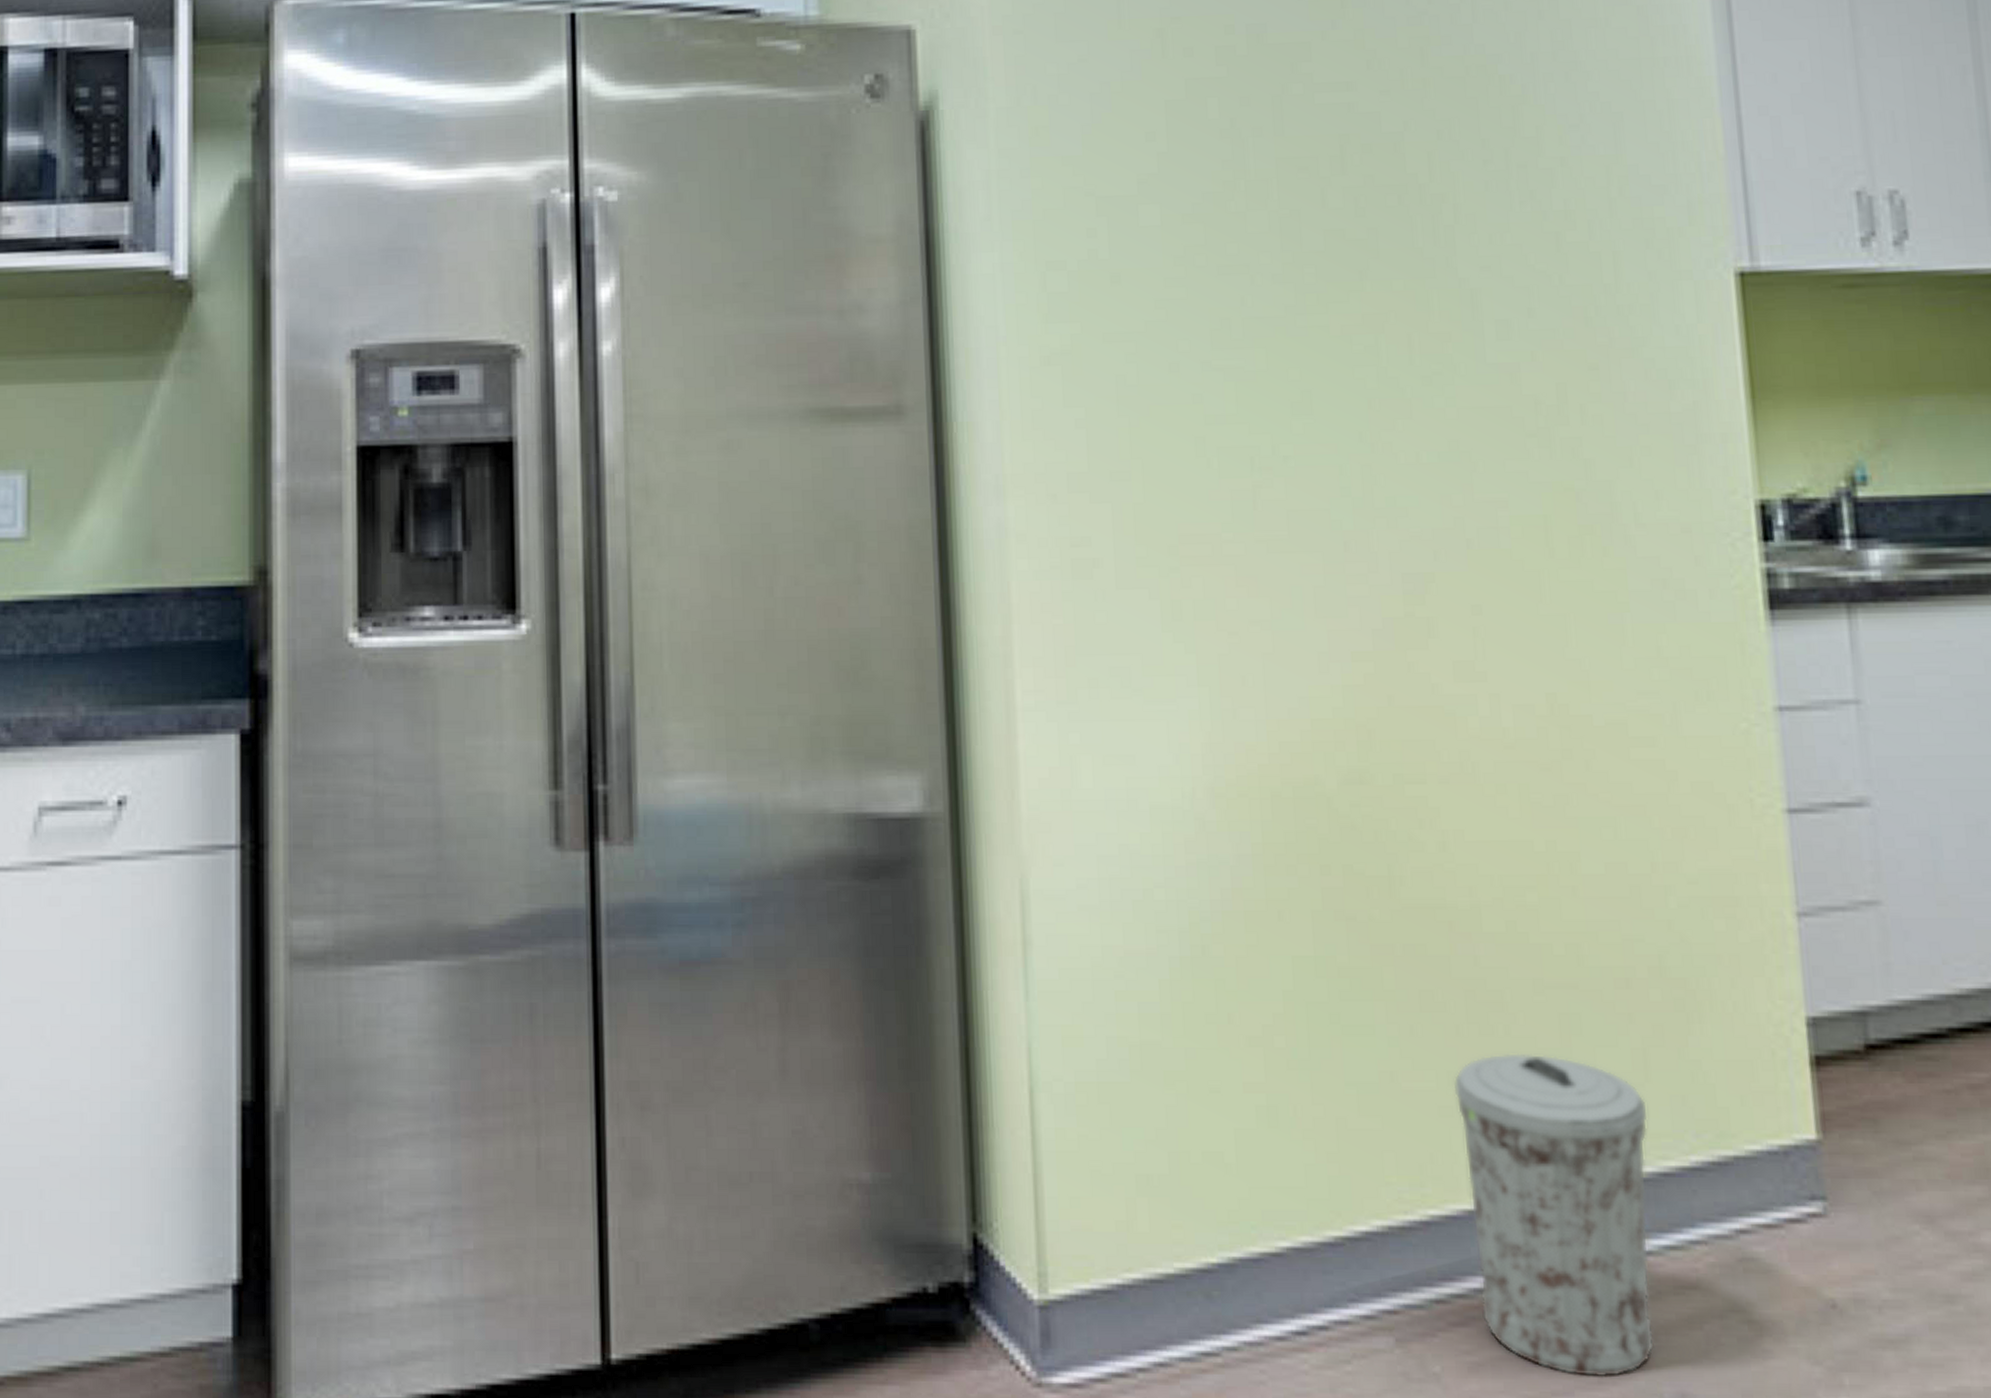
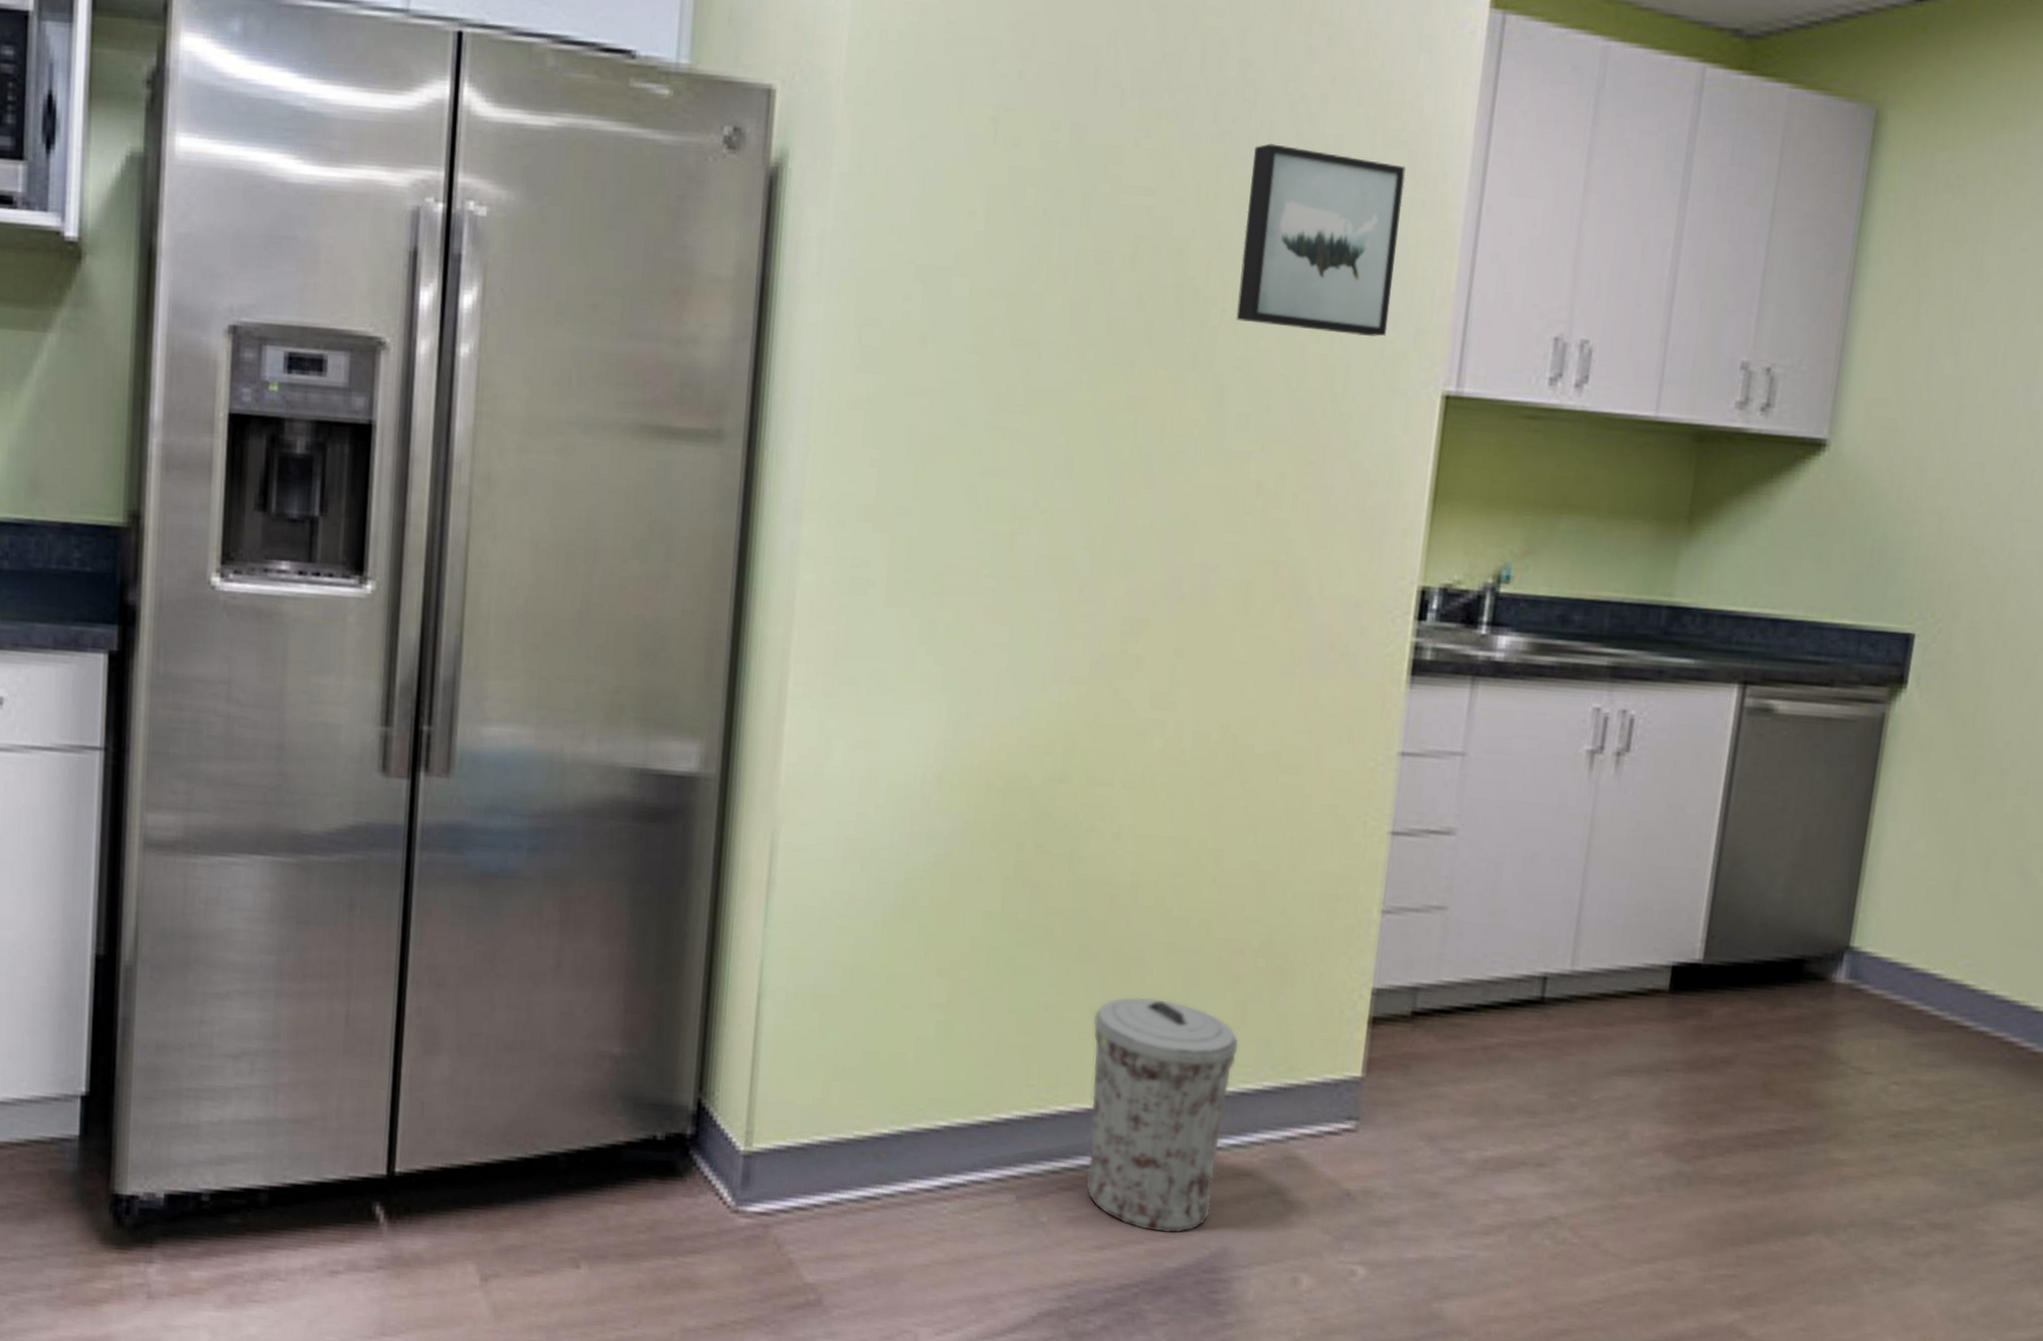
wall art: none [1459,18,1654,217] -> present [1236,143,1406,337]

